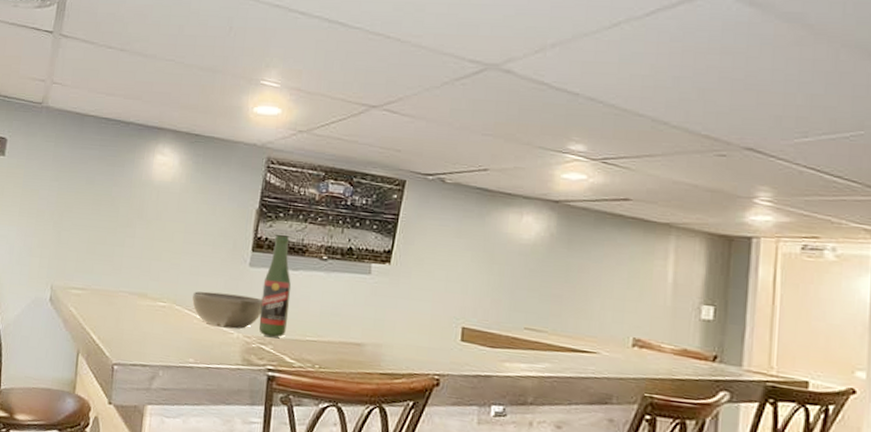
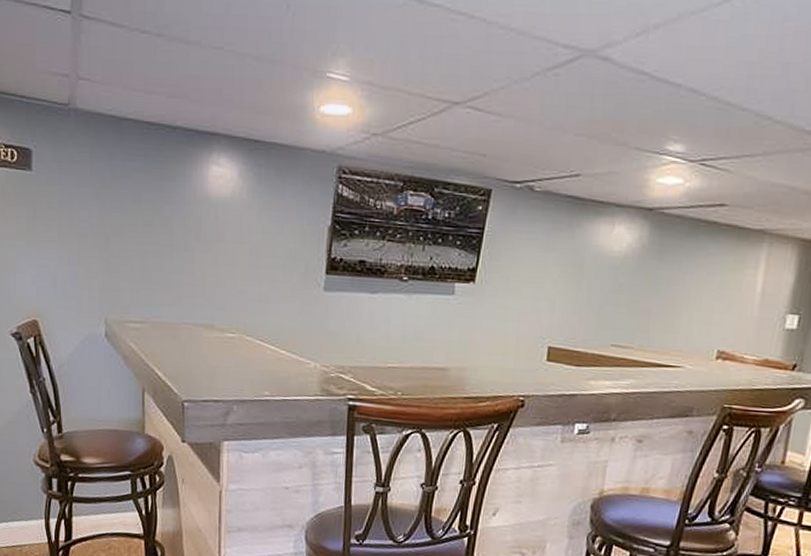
bowl: present [192,291,263,329] -> none [263,319,340,358]
beer bottle: present [258,234,292,338] -> none [337,253,371,366]

